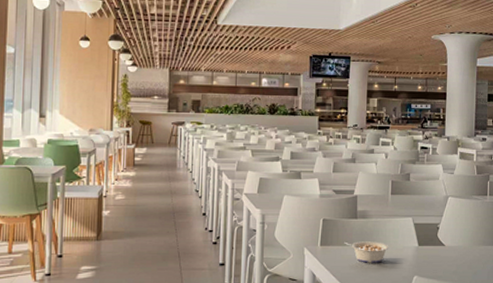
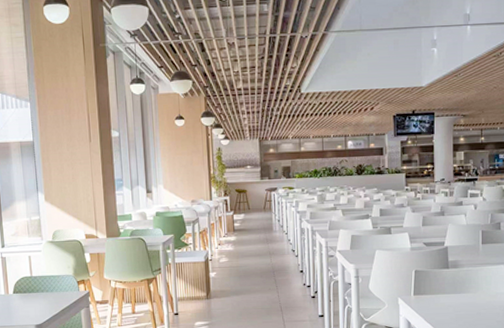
legume: present [344,241,389,263] -> none [437,289,482,310]

